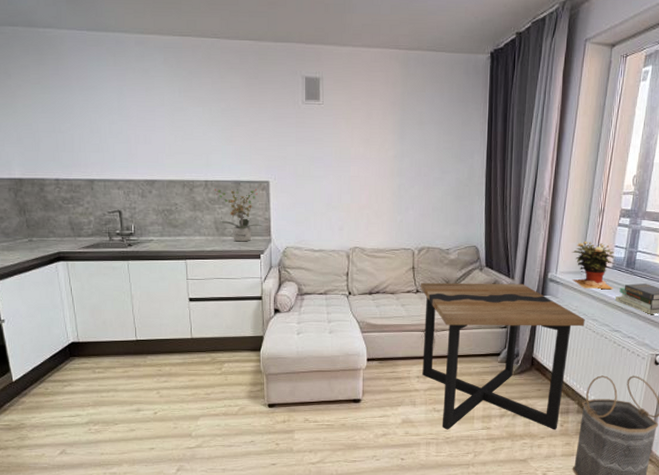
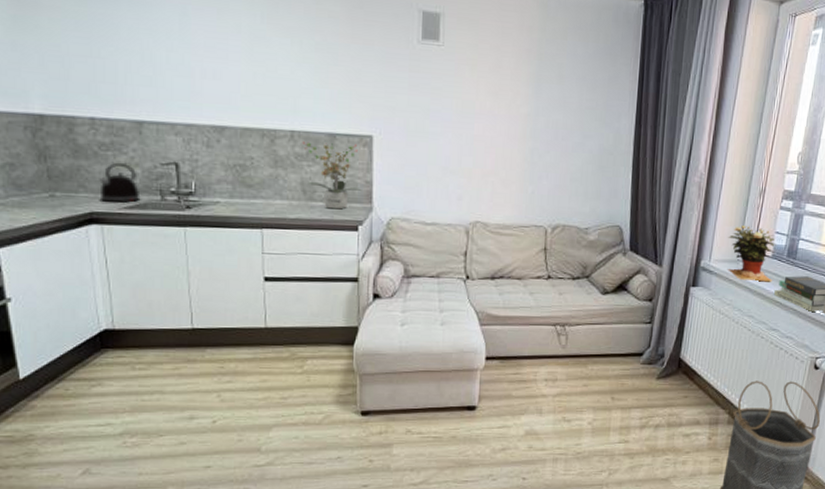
kettle: none [64,212,94,245] -> present [99,162,141,204]
side table: present [420,282,585,430] -> none [551,267,740,444]

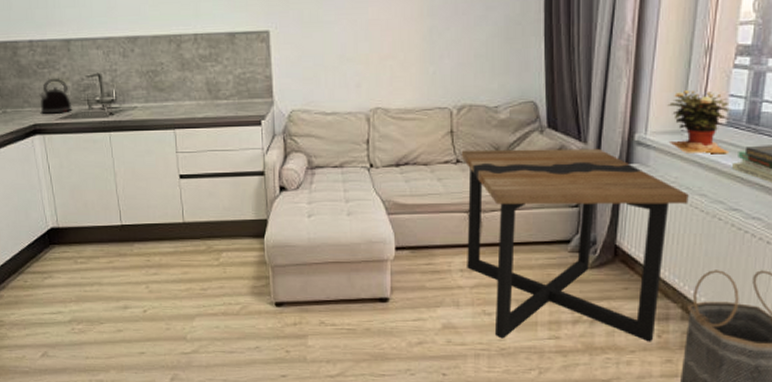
potted plant: present [302,141,362,210] -> none [204,40,263,106]
side table: none [551,267,740,444] -> present [461,148,689,342]

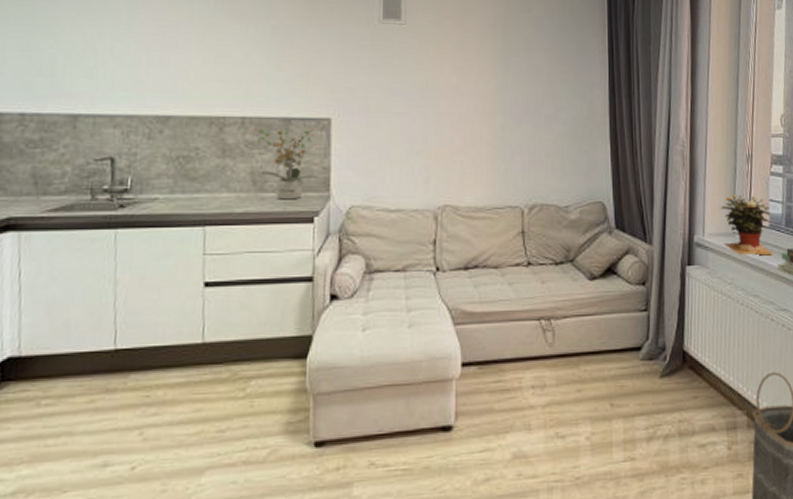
kettle: present [39,78,73,115] -> none [20,160,68,206]
potted plant: none [204,40,263,106] -> present [253,127,319,200]
side table: present [461,148,689,342] -> none [532,250,745,466]

